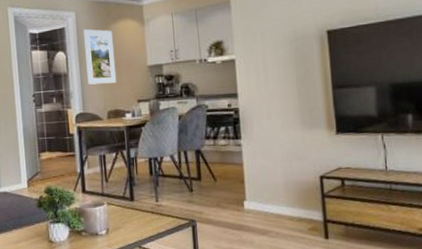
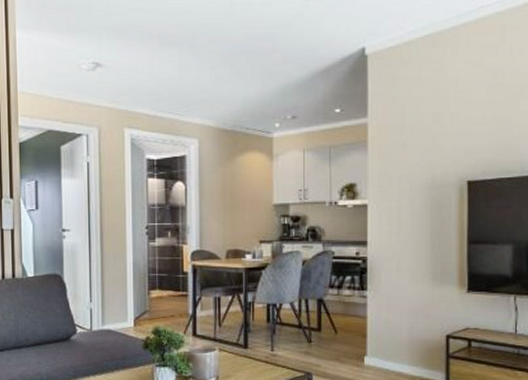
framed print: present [83,29,117,85] -> none [206,158,239,221]

